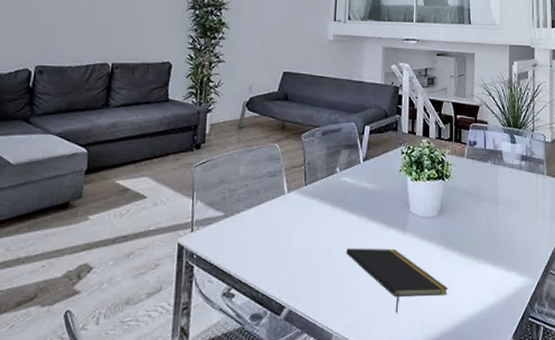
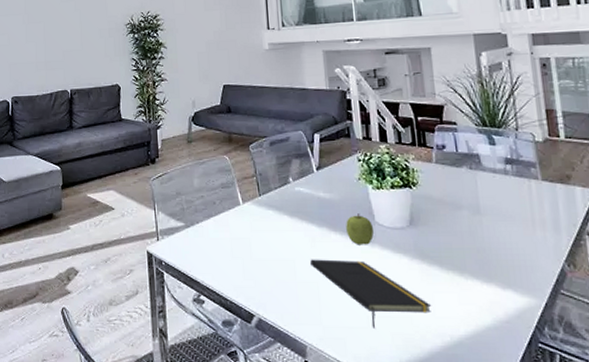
fruit: none [383,203,407,234] -> present [346,213,374,245]

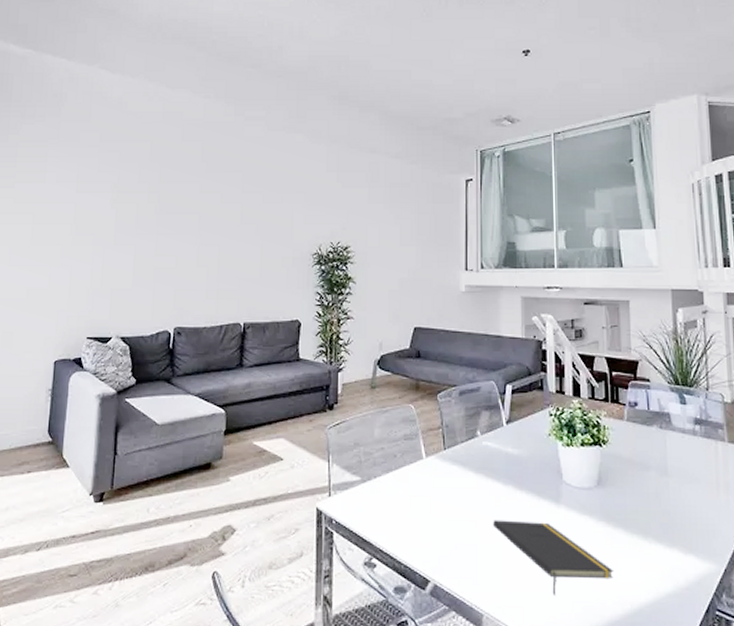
fruit: present [346,213,374,245] -> none [533,471,560,506]

